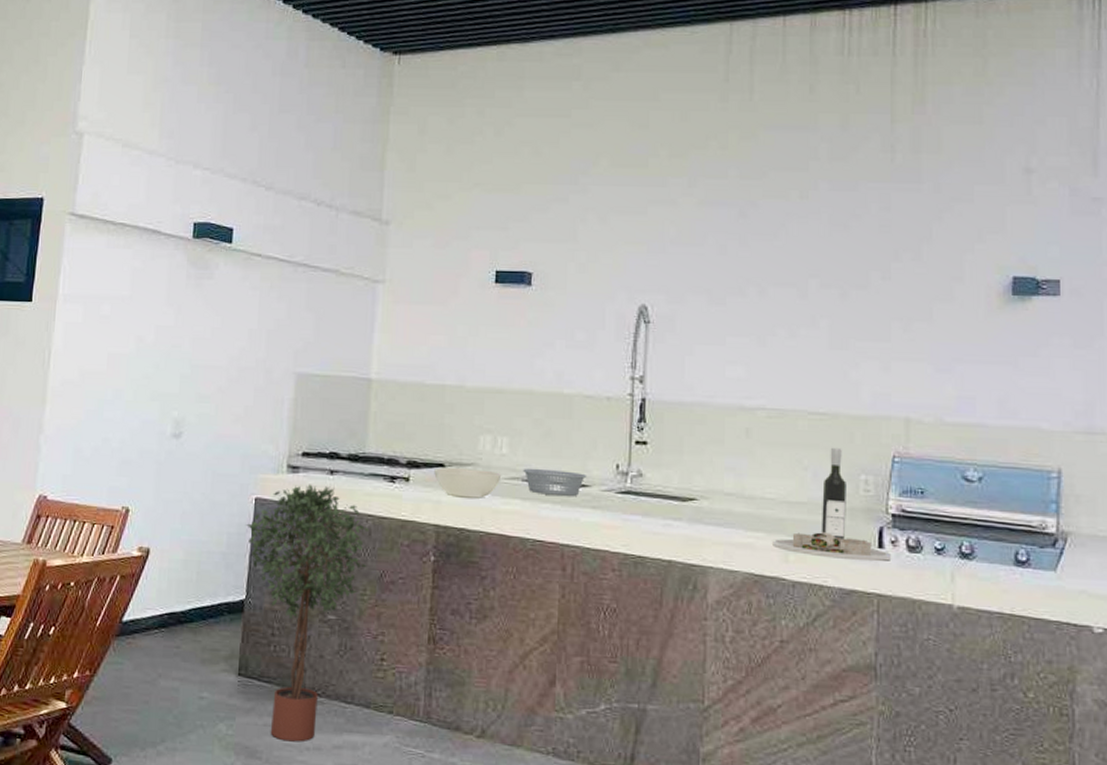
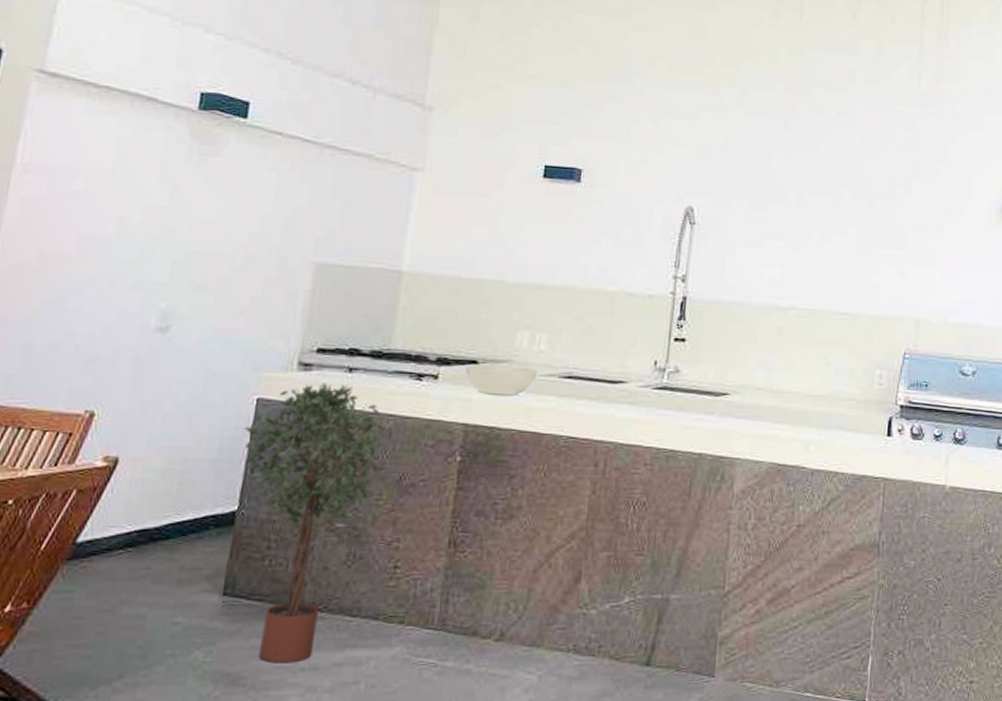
colander: present [523,468,587,497] -> none [561,364,625,394]
platter: present [771,532,892,562] -> none [794,423,898,449]
bottle: present [821,447,846,539] -> none [839,345,863,429]

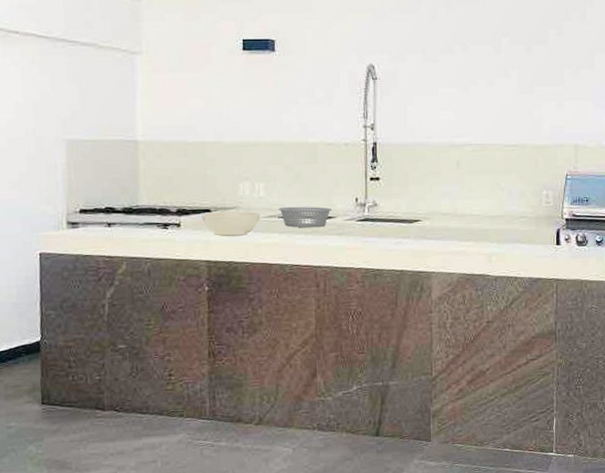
potted tree: present [242,382,390,664] -> none [33,236,150,451]
colander: none [561,364,625,394] -> present [279,206,333,228]

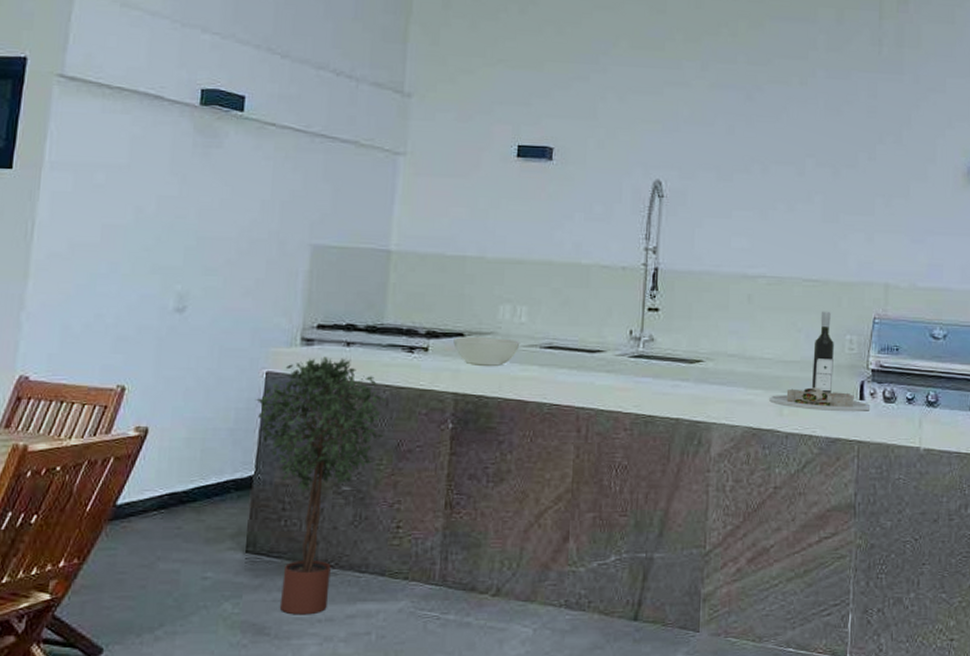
potted tree: none [33,236,150,451] -> present [255,356,386,615]
colander: present [279,206,333,228] -> none [541,335,603,362]
platter: none [478,237,566,257] -> present [768,387,871,412]
bottle: none [515,171,533,241] -> present [811,311,834,393]

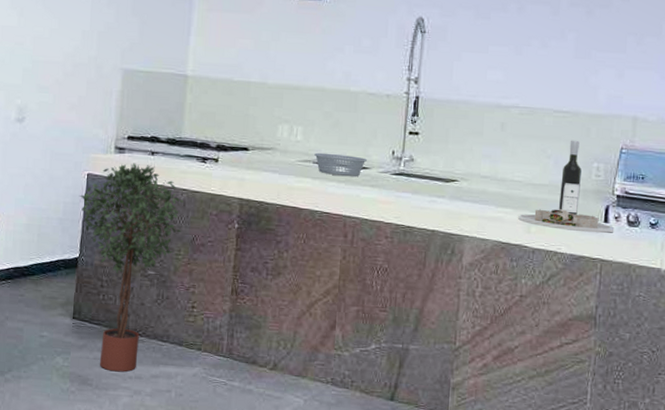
bowl: present [453,336,520,367] -> none [239,151,296,178]
colander: none [541,335,603,362] -> present [314,152,368,177]

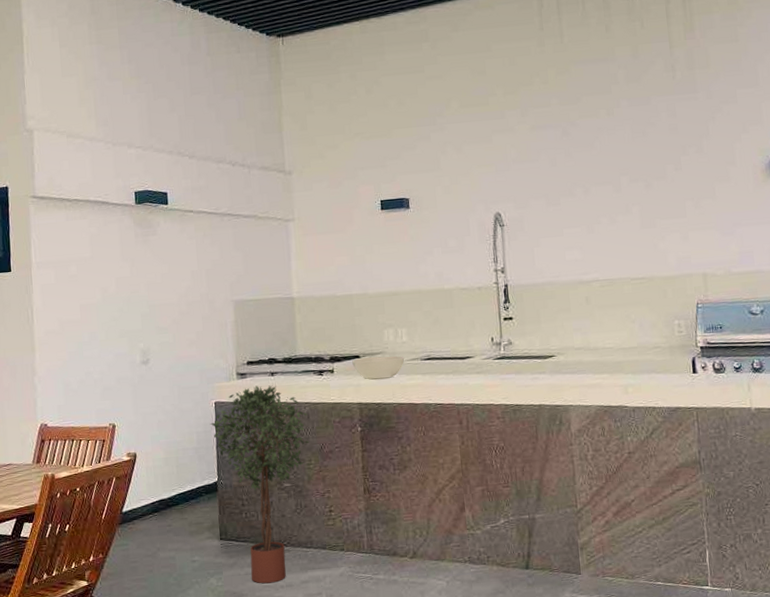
bowl: none [239,151,296,178] -> present [352,355,405,380]
colander: present [314,152,368,177] -> none [421,348,470,369]
platter: present [517,209,615,234] -> none [614,367,704,386]
bottle: present [558,140,581,215] -> none [647,302,668,371]

